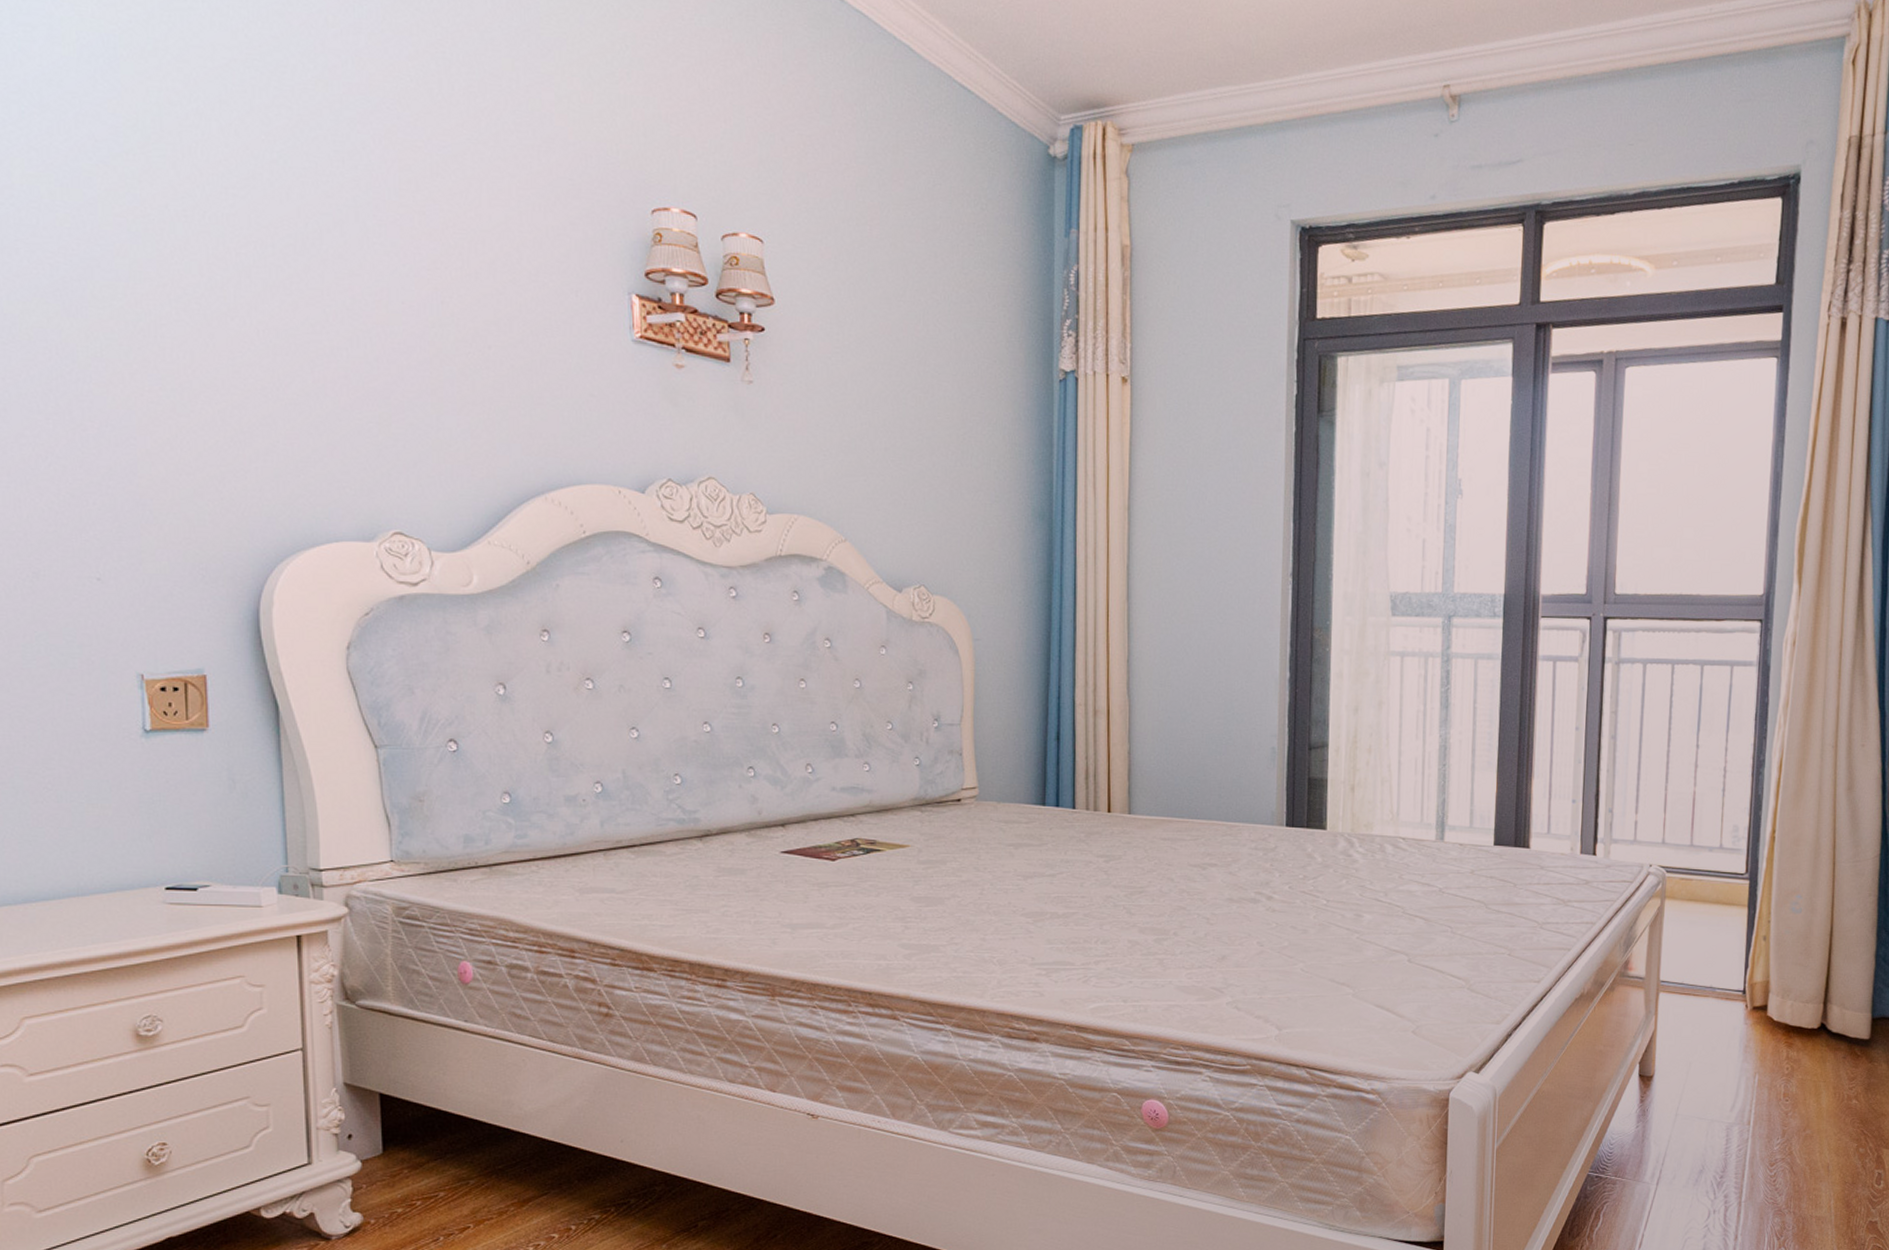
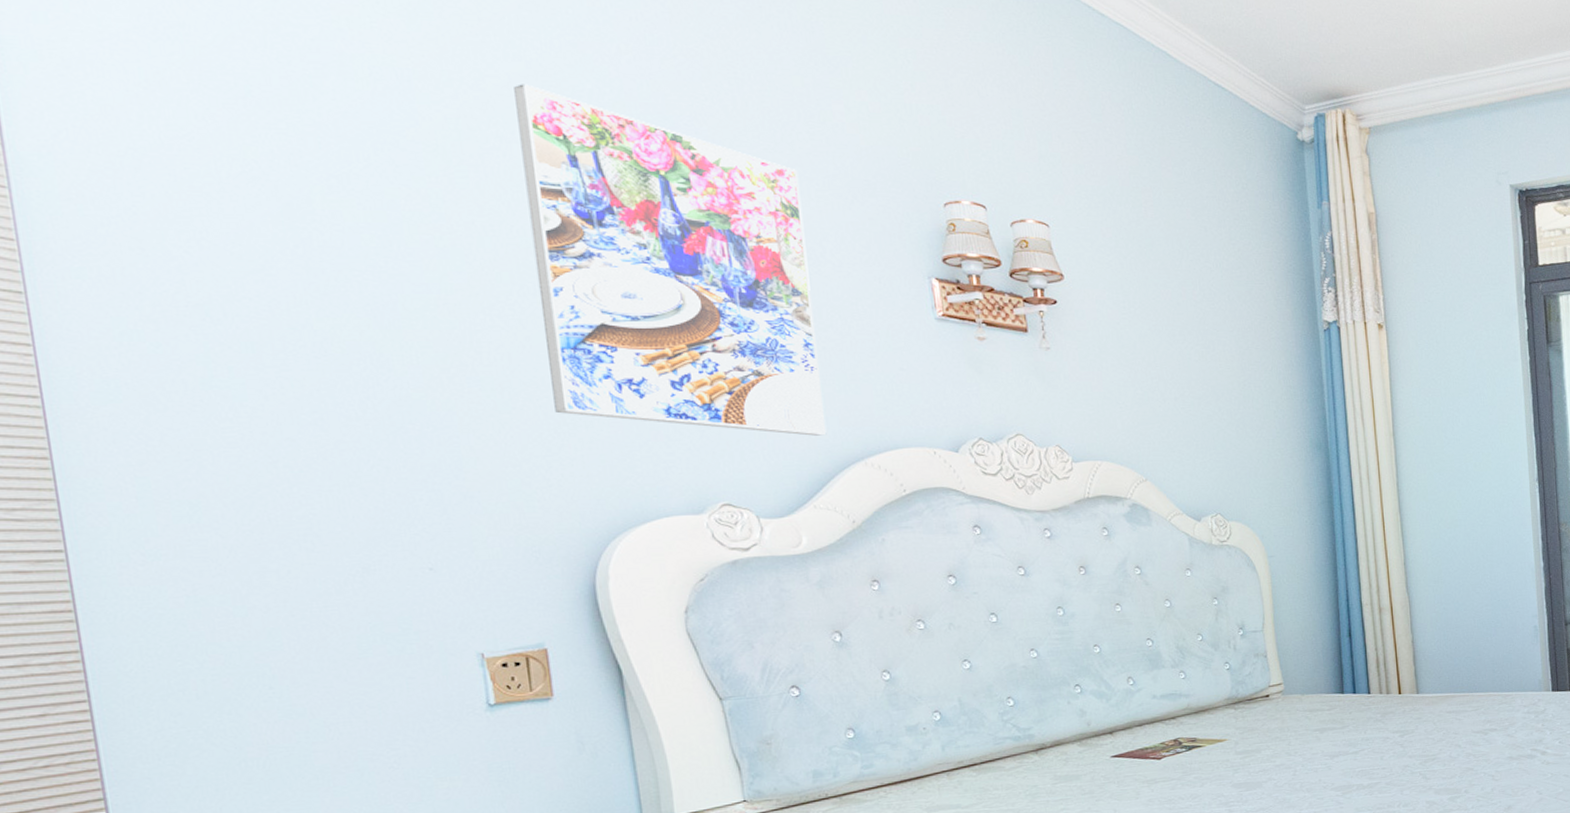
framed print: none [218,56,508,464] -> present [514,84,827,436]

